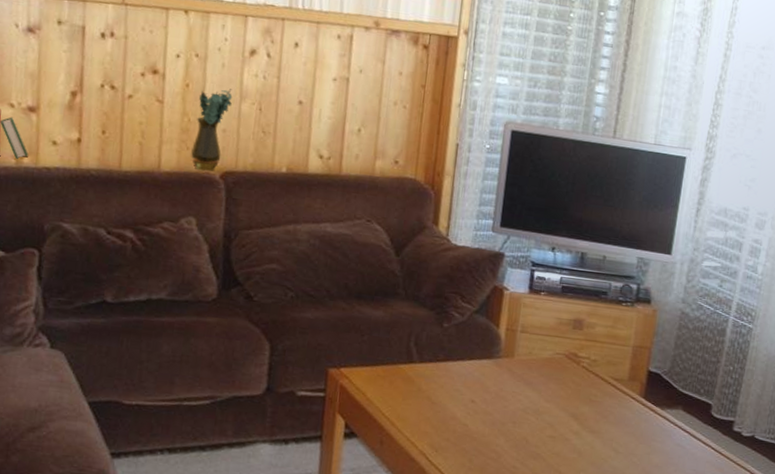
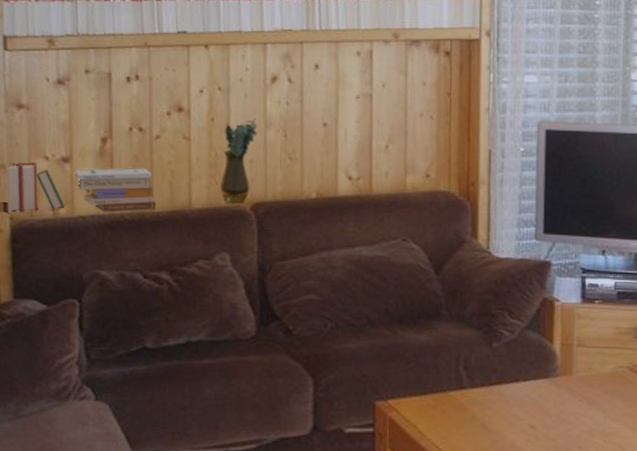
books: none [40,119,124,169] -> present [74,167,156,212]

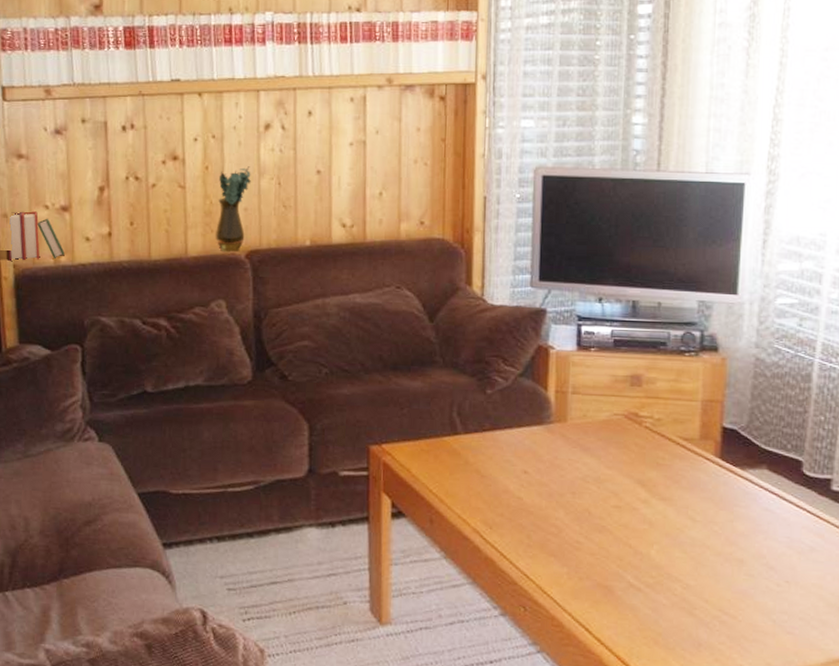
books: present [74,167,156,212] -> none [73,216,153,260]

